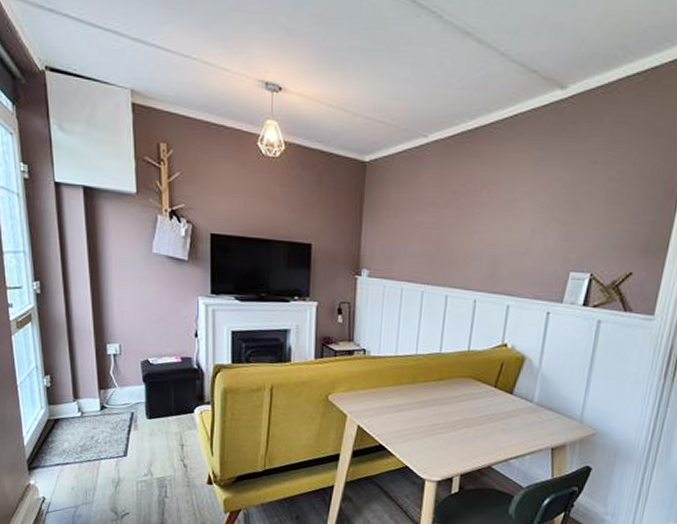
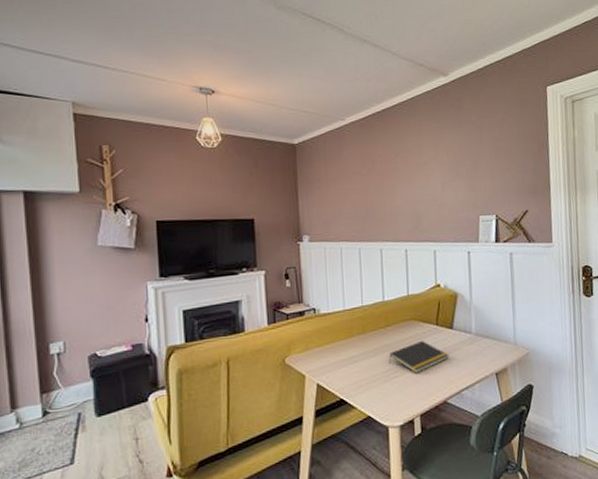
notepad: none [435,400,503,433] -> present [388,340,449,373]

